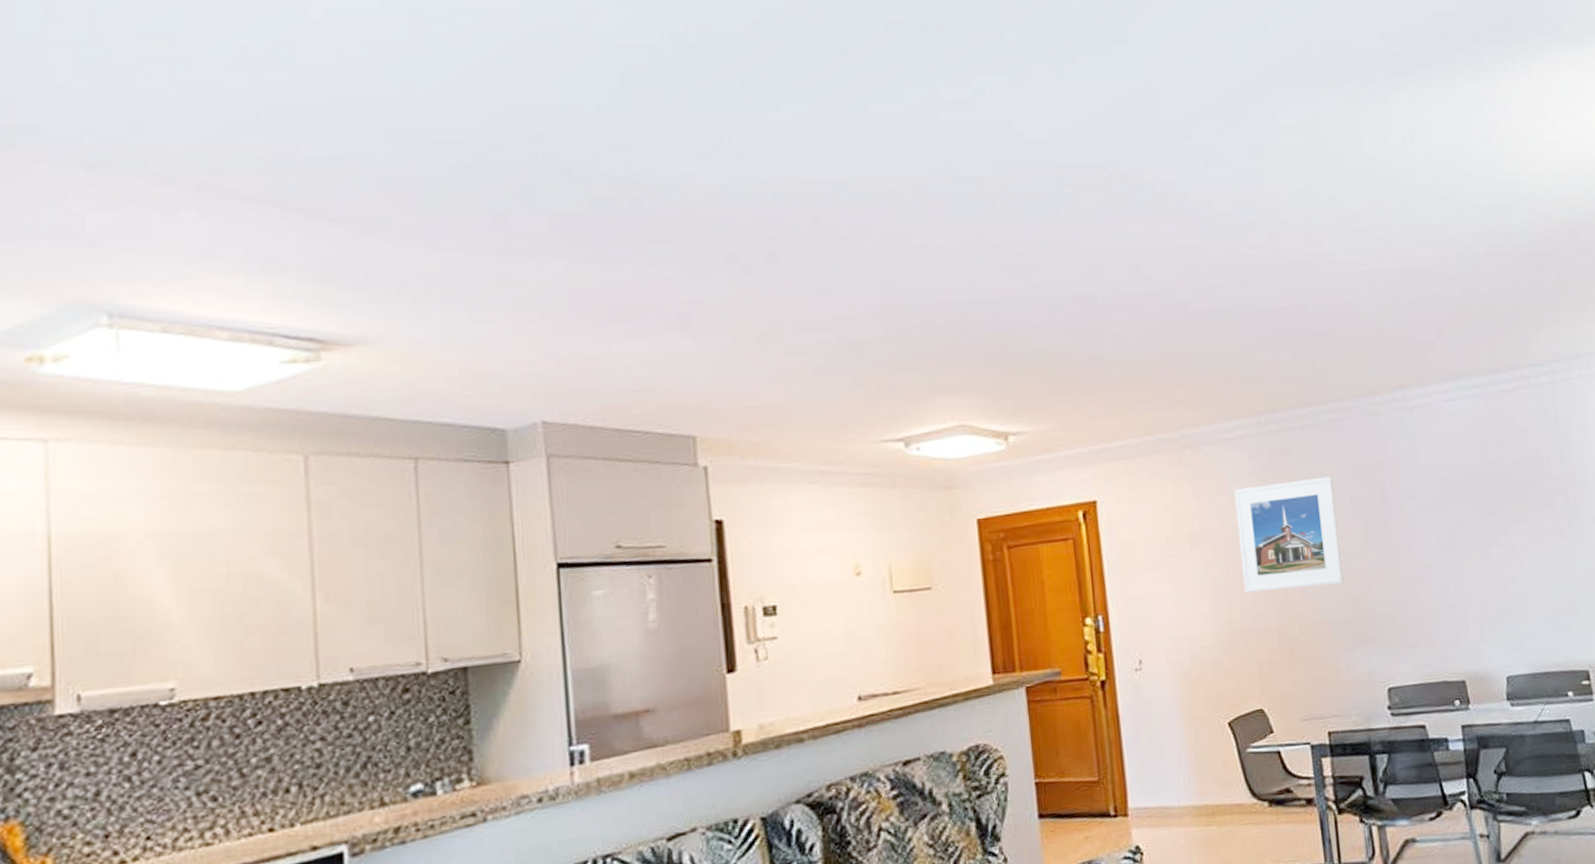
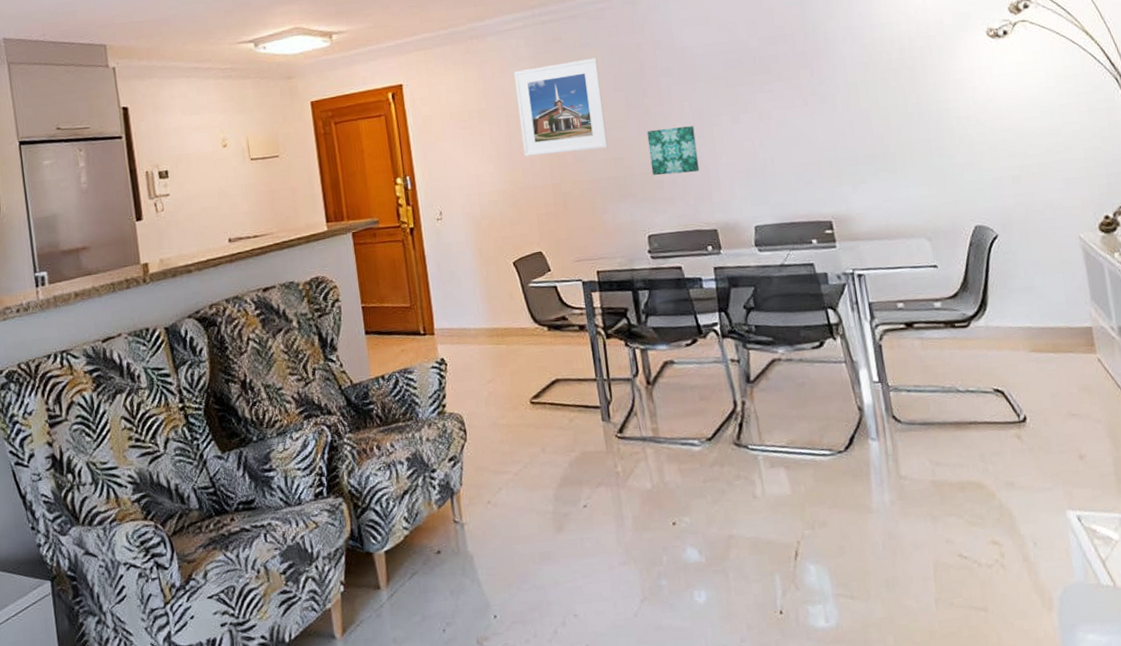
wall art: none [1388,559,1446,617] -> present [647,126,700,176]

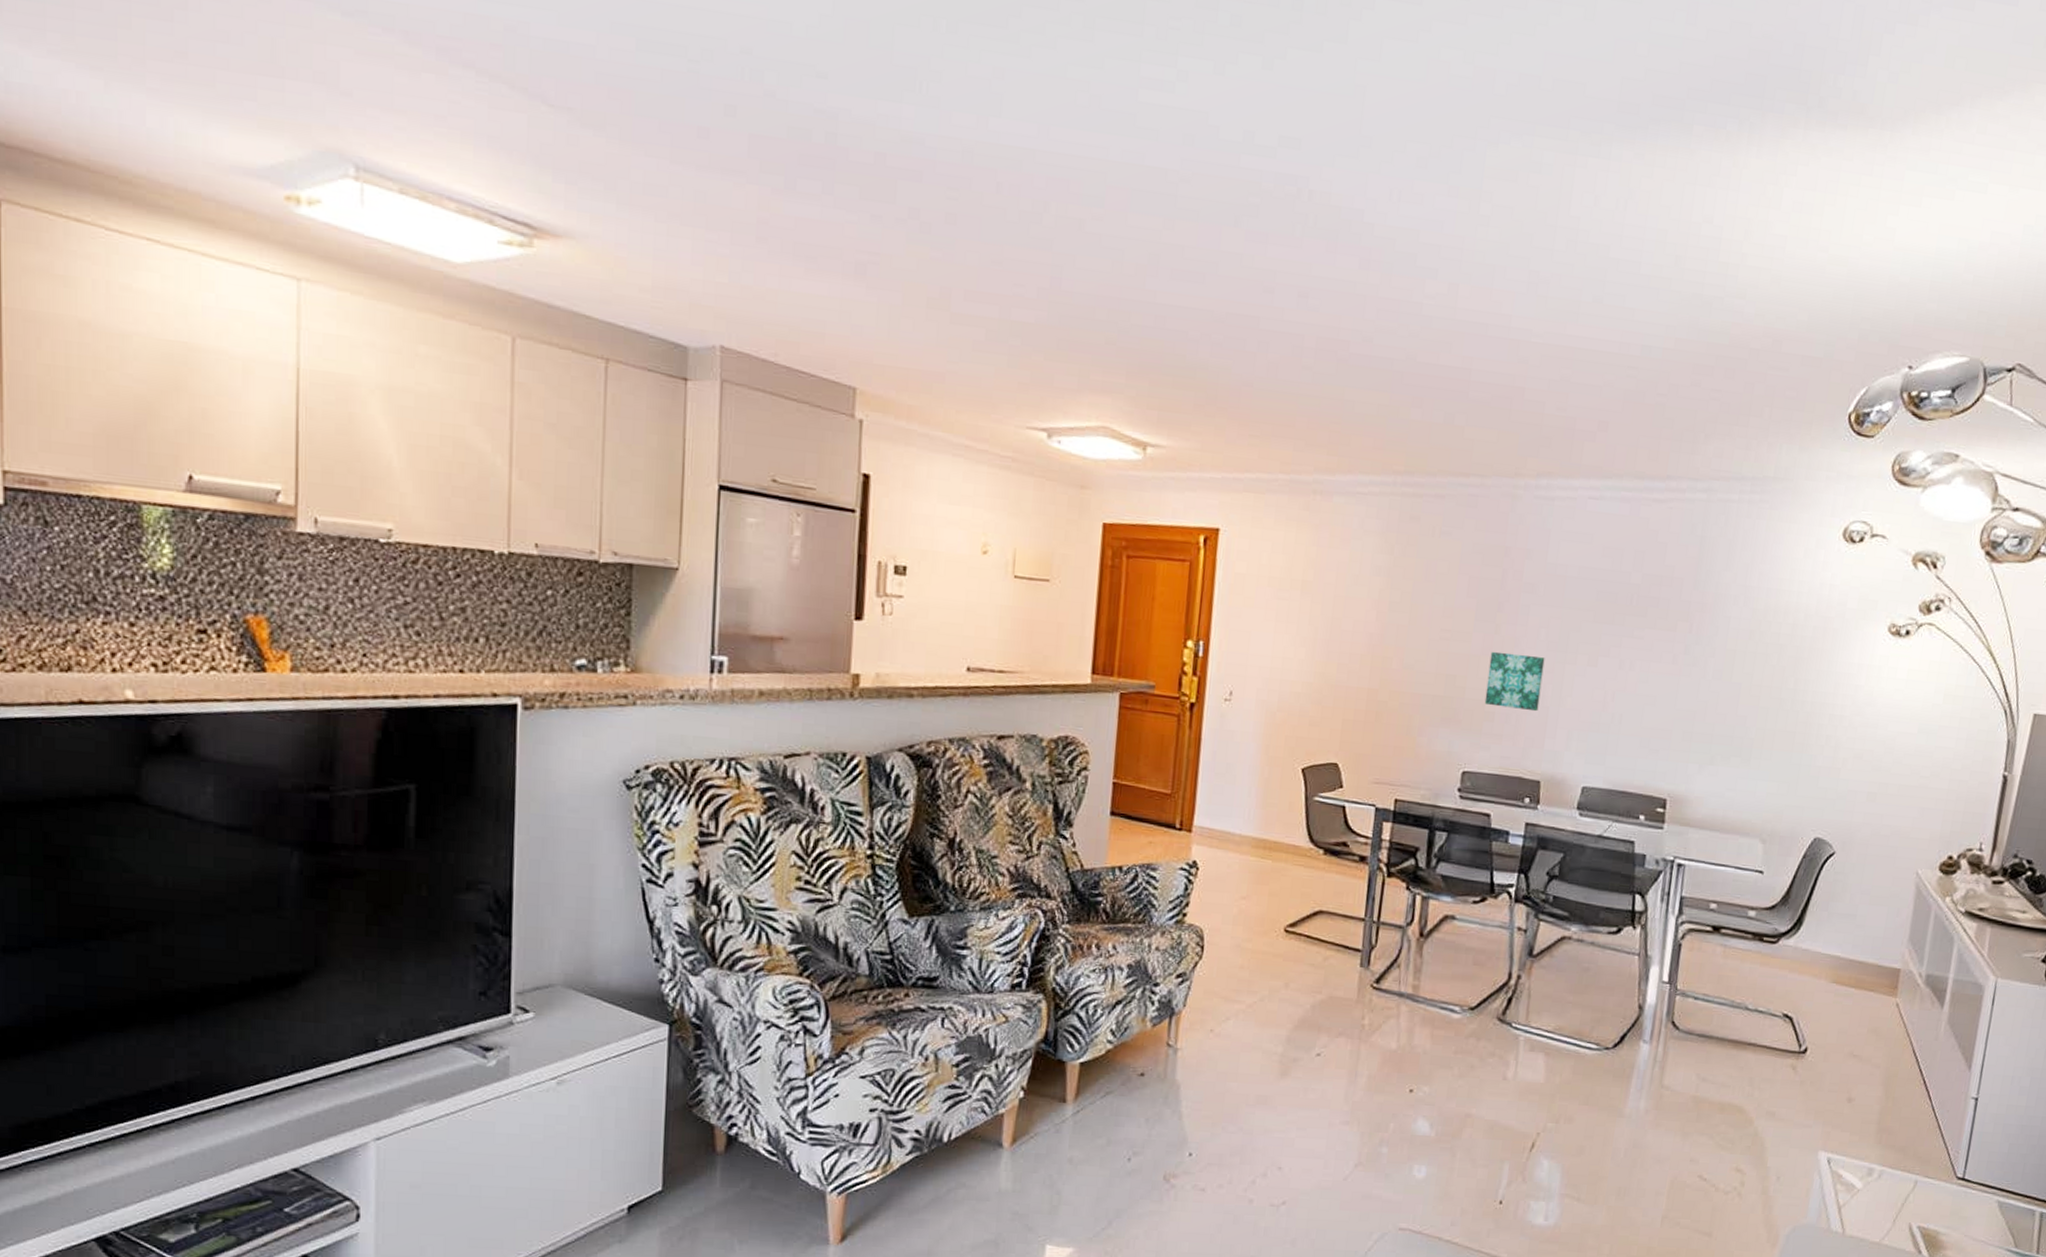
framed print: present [514,57,609,157] -> none [1344,545,1456,661]

